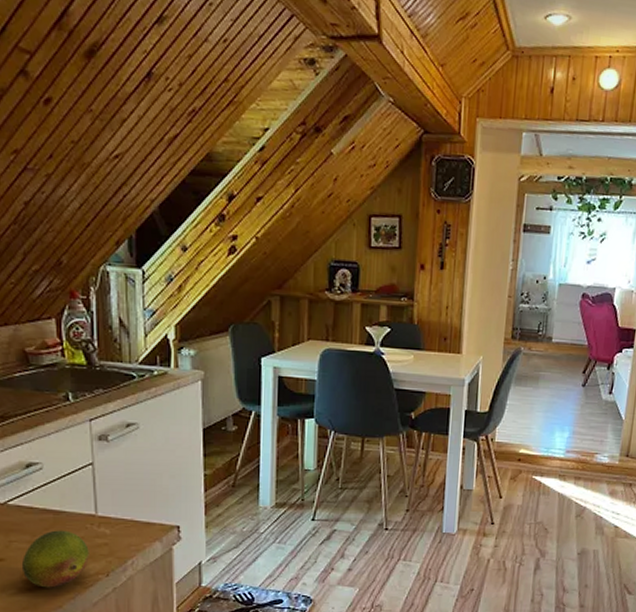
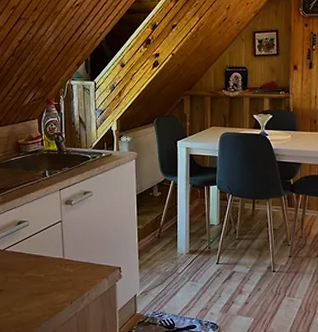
fruit: present [21,530,89,588] -> none [14,269,59,312]

